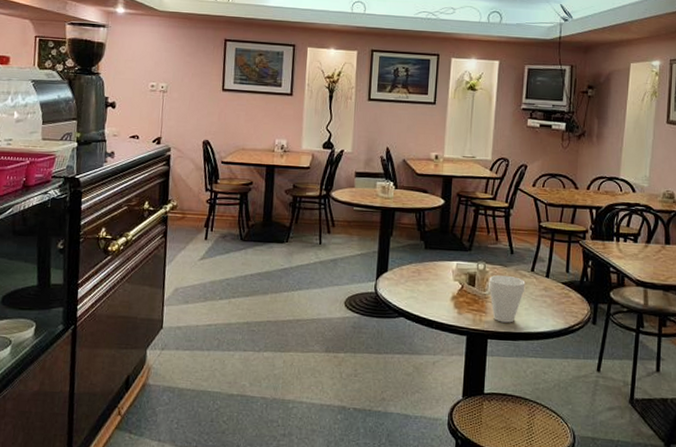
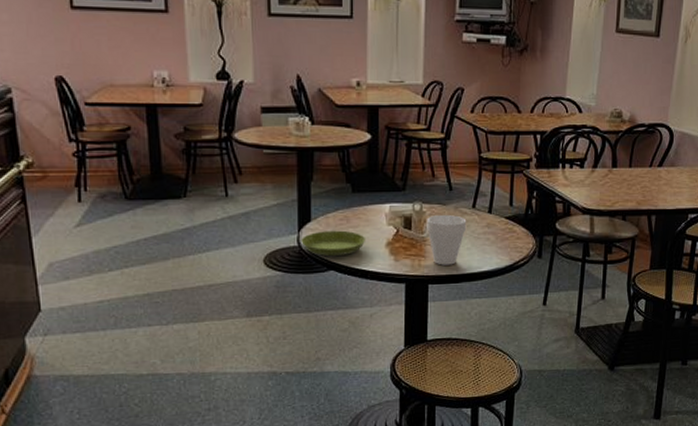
saucer: none [378,280,434,305] -> present [301,230,366,257]

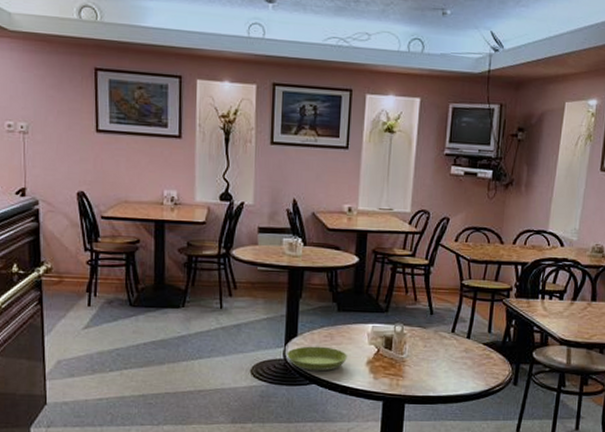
cup: present [427,214,467,265] -> none [406,337,445,387]

